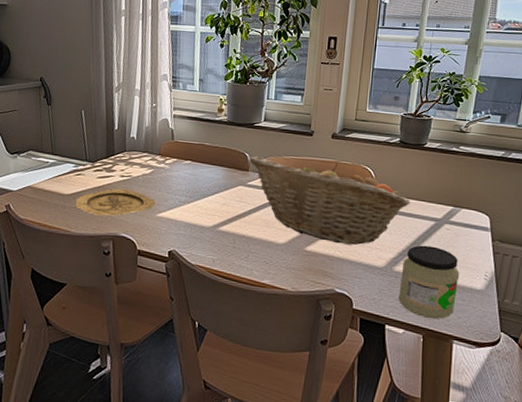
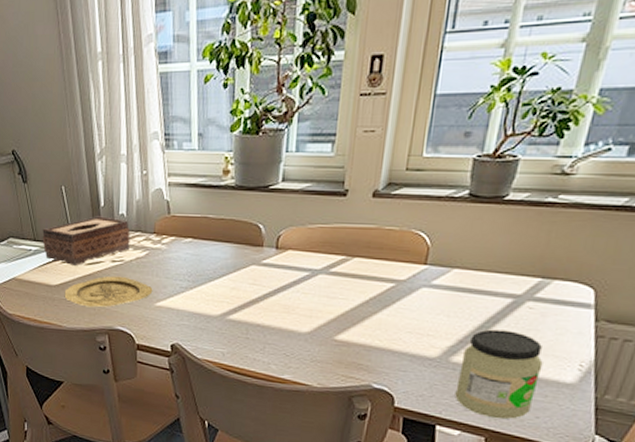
tissue box: none [59,137,139,178] -> present [42,216,131,265]
fruit basket: present [250,156,411,245] -> none [264,228,480,332]

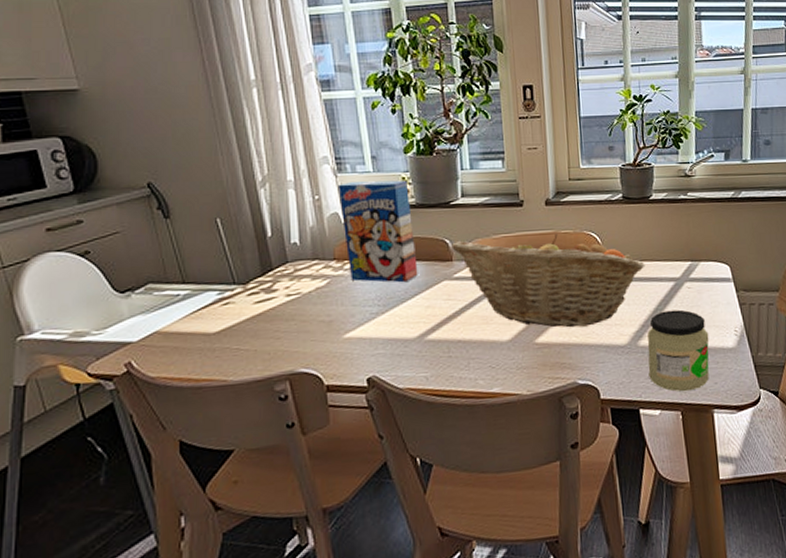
tissue box: present [42,216,131,265] -> none [194,247,307,307]
plate: present [64,276,153,308] -> none [228,310,339,352]
cereal box: none [164,159,230,263] -> present [337,180,418,283]
fruit basket: none [264,228,480,332] -> present [451,234,645,328]

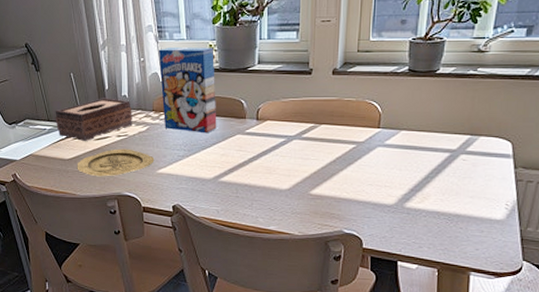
tissue box: none [194,247,307,307] -> present [55,98,132,141]
plate: none [228,310,339,352] -> present [77,149,155,177]
fruit basket: present [451,234,645,328] -> none [246,101,422,185]
jar: present [647,309,709,392] -> none [411,179,478,253]

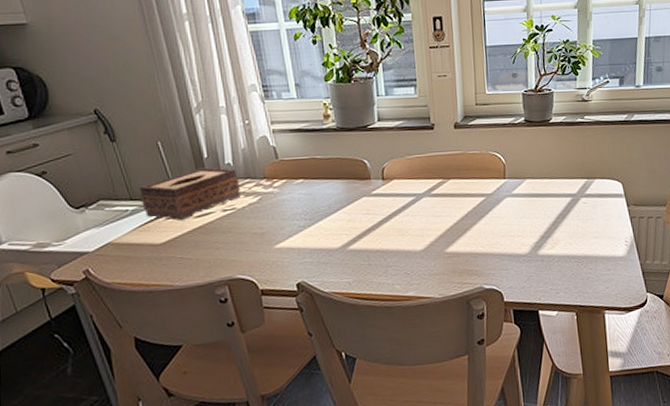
plate: present [77,149,155,177] -> none [172,224,271,261]
cereal box: present [158,47,217,134] -> none [265,106,340,199]

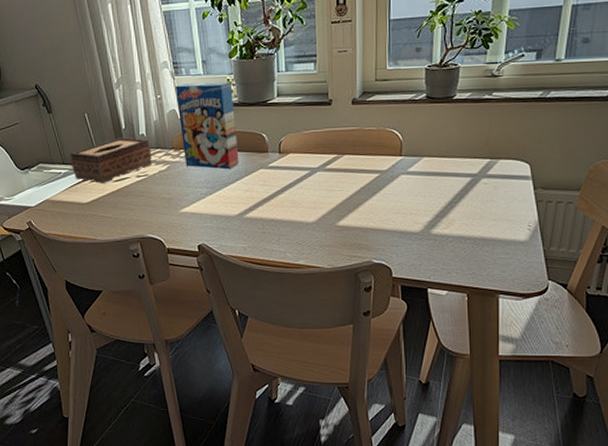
cereal box: none [265,106,340,199] -> present [175,81,239,170]

